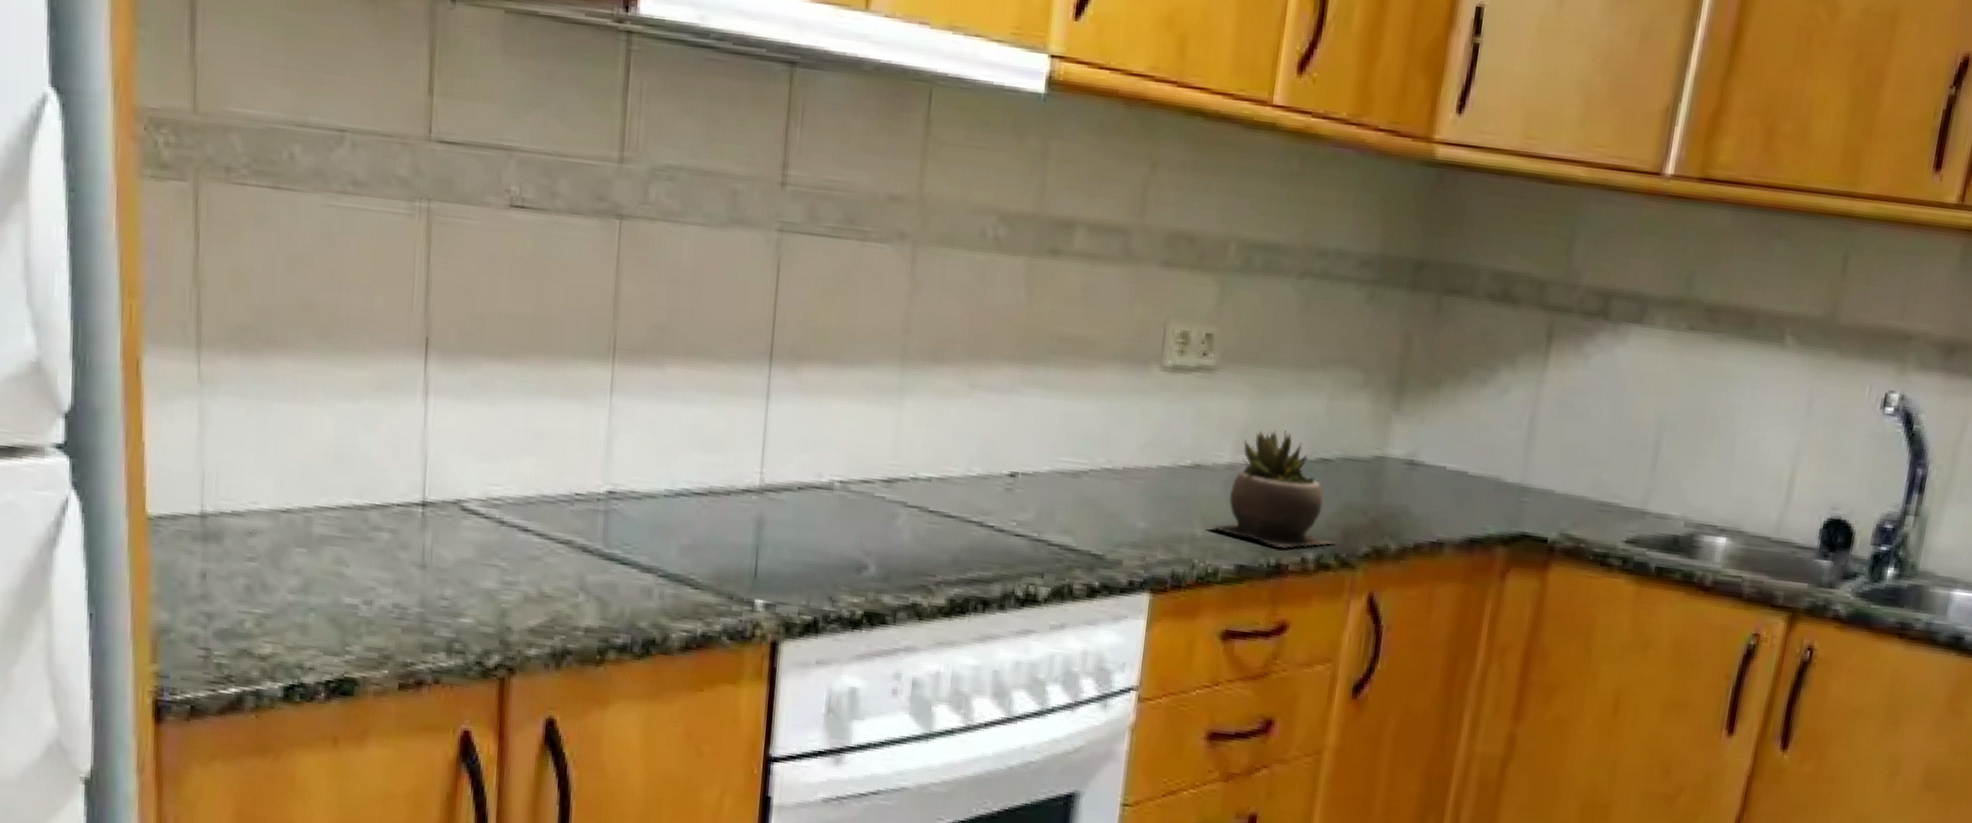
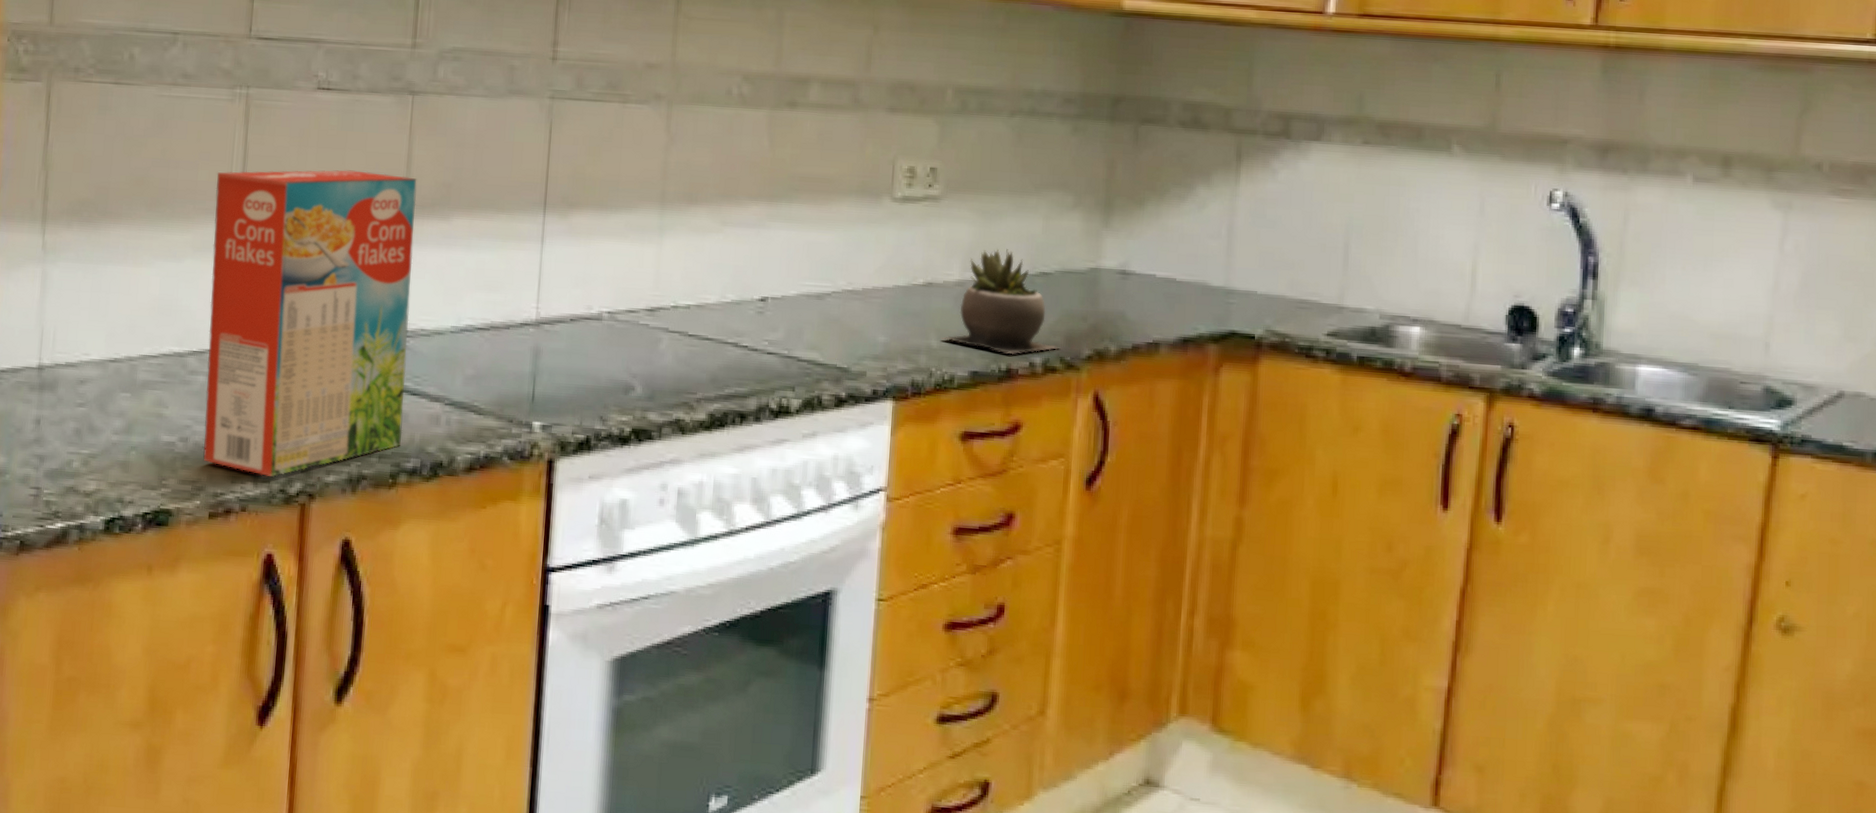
cereal box: none [390,299,626,647] -> present [203,170,417,477]

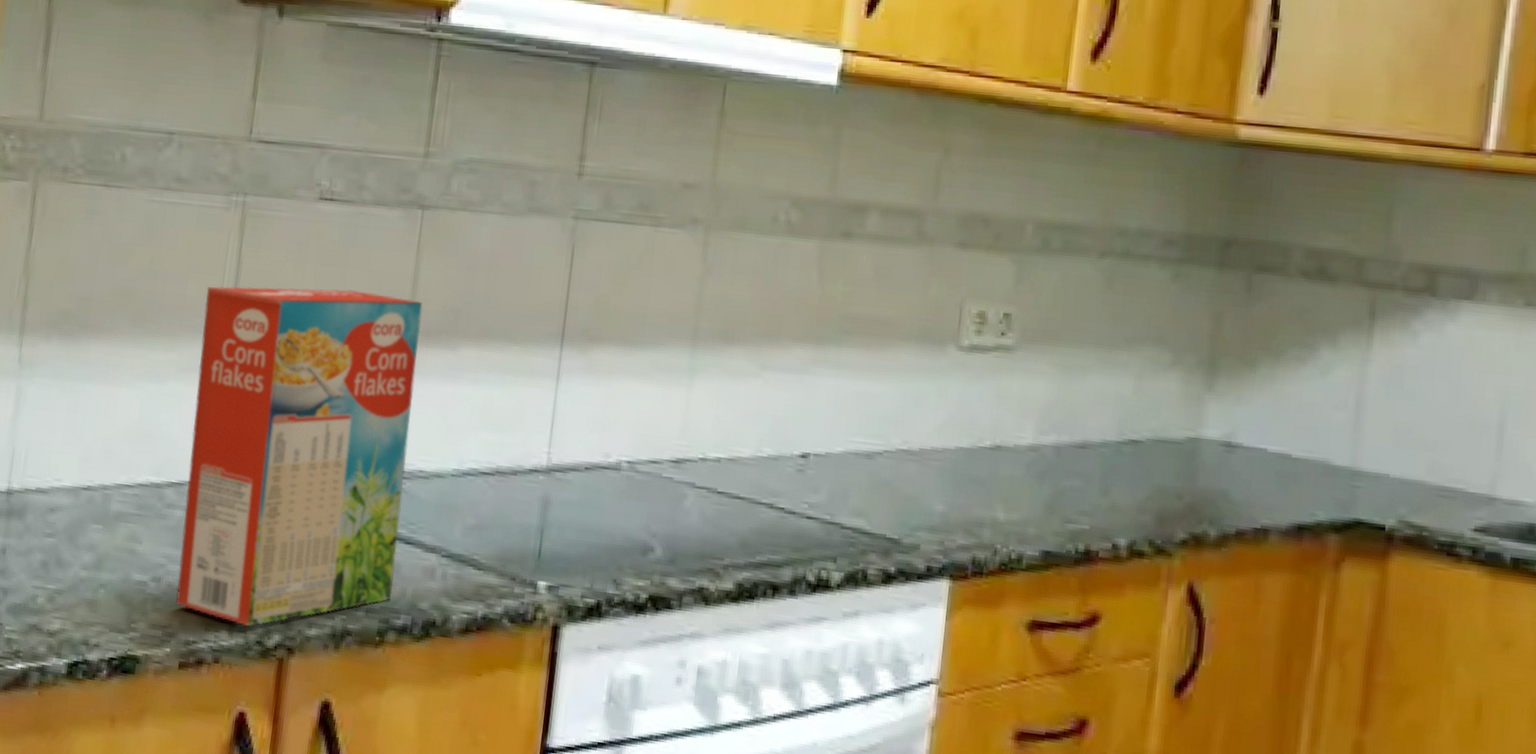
succulent plant: present [941,248,1060,355] -> none [1008,410,1149,534]

